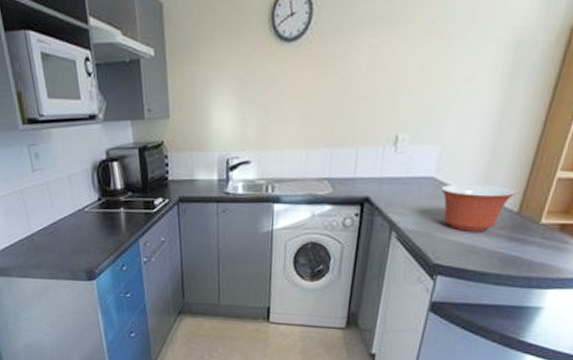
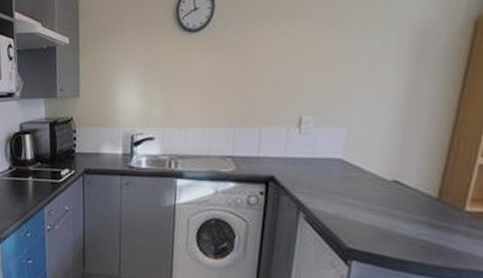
mixing bowl: present [440,183,517,232] -> none [350,166,434,217]

